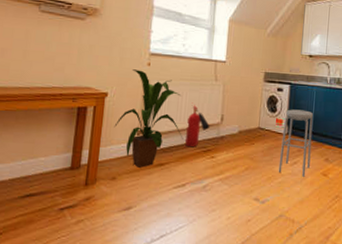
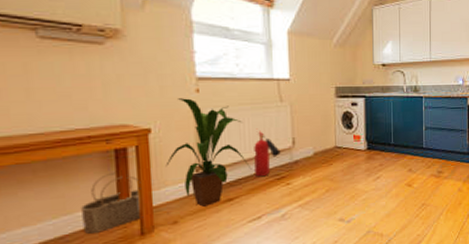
wicker basket: none [42,126,93,178] -> present [80,172,143,234]
stool: present [278,109,314,177] -> none [361,123,394,191]

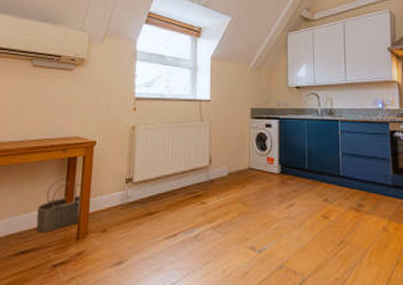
house plant: present [165,98,252,207] -> none [103,115,172,218]
fire extinguisher: present [253,128,281,177] -> none [173,145,198,194]

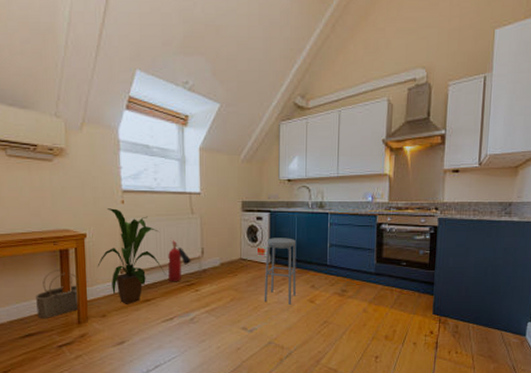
house plant: none [103,115,172,218] -> present [97,208,166,304]
fire extinguisher: none [173,145,198,194] -> present [167,238,191,282]
stool: none [274,146,308,221] -> present [264,238,297,305]

